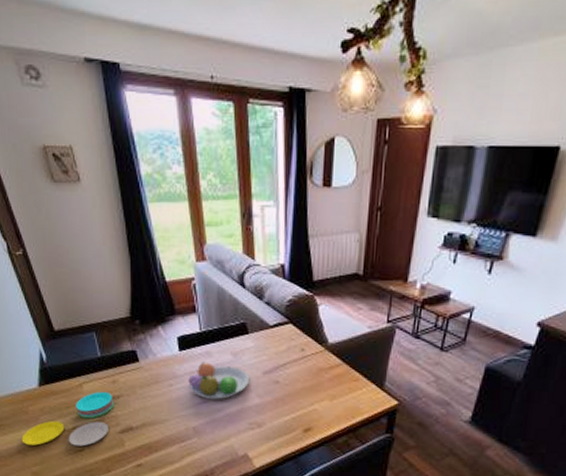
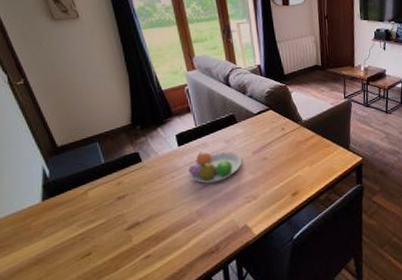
plate: present [21,391,115,447] -> none [24,193,121,261]

